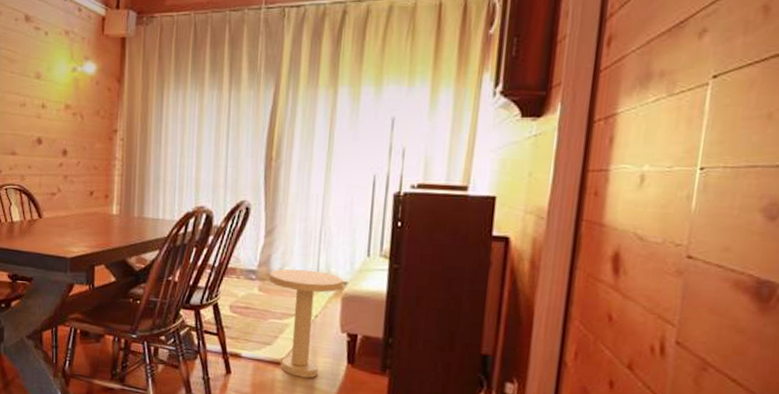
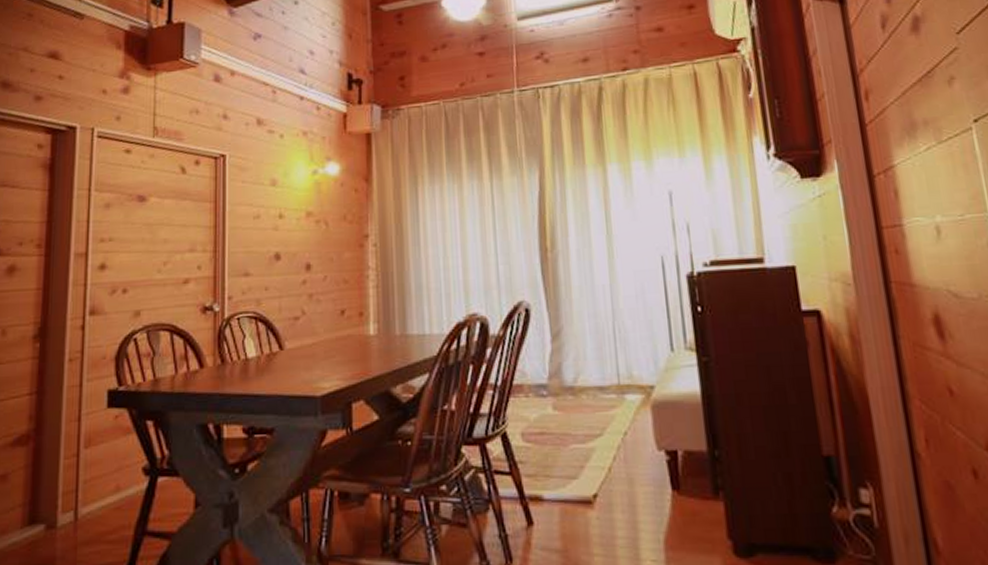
side table: present [268,268,343,378] -> none [562,376,649,517]

